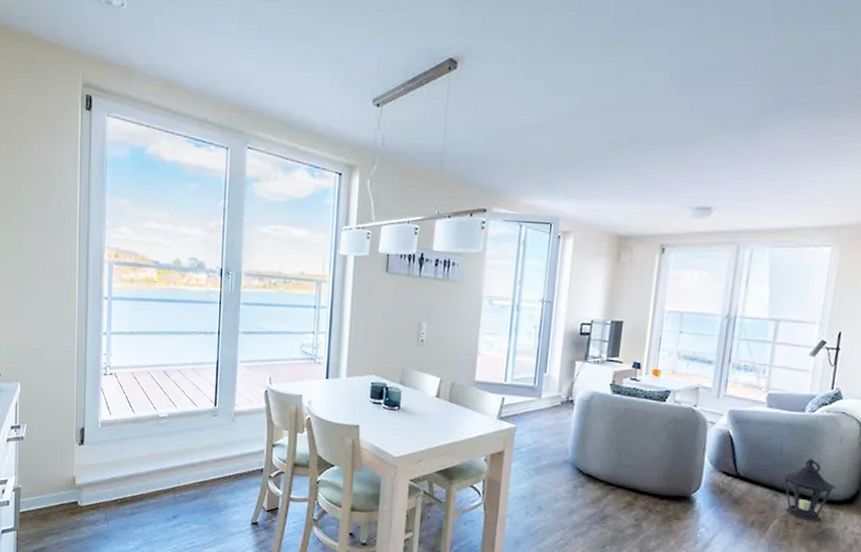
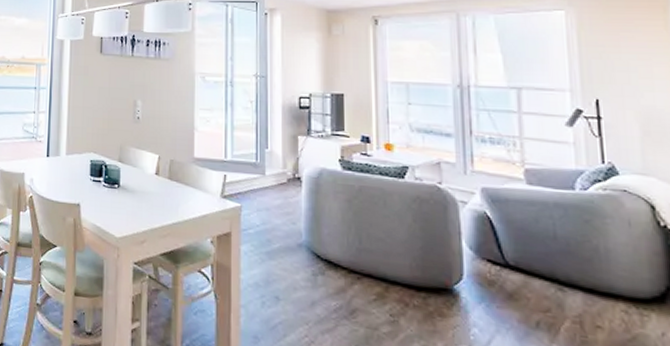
lantern: present [782,458,836,521] -> none [562,244,637,324]

